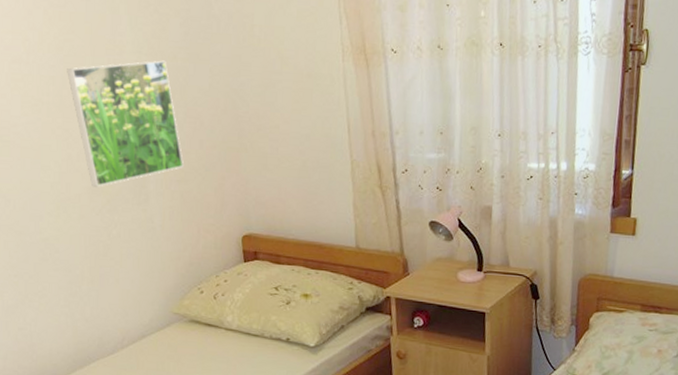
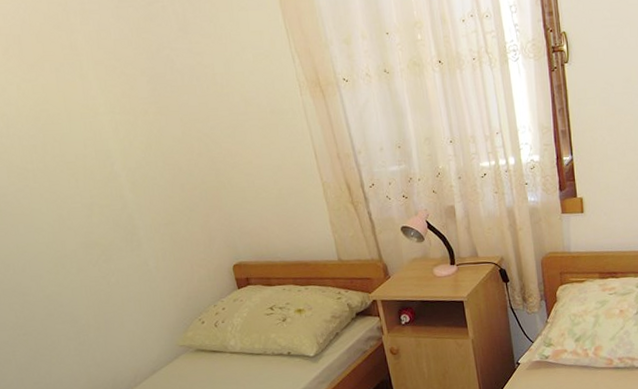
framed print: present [67,60,183,187] -> none [46,116,169,241]

